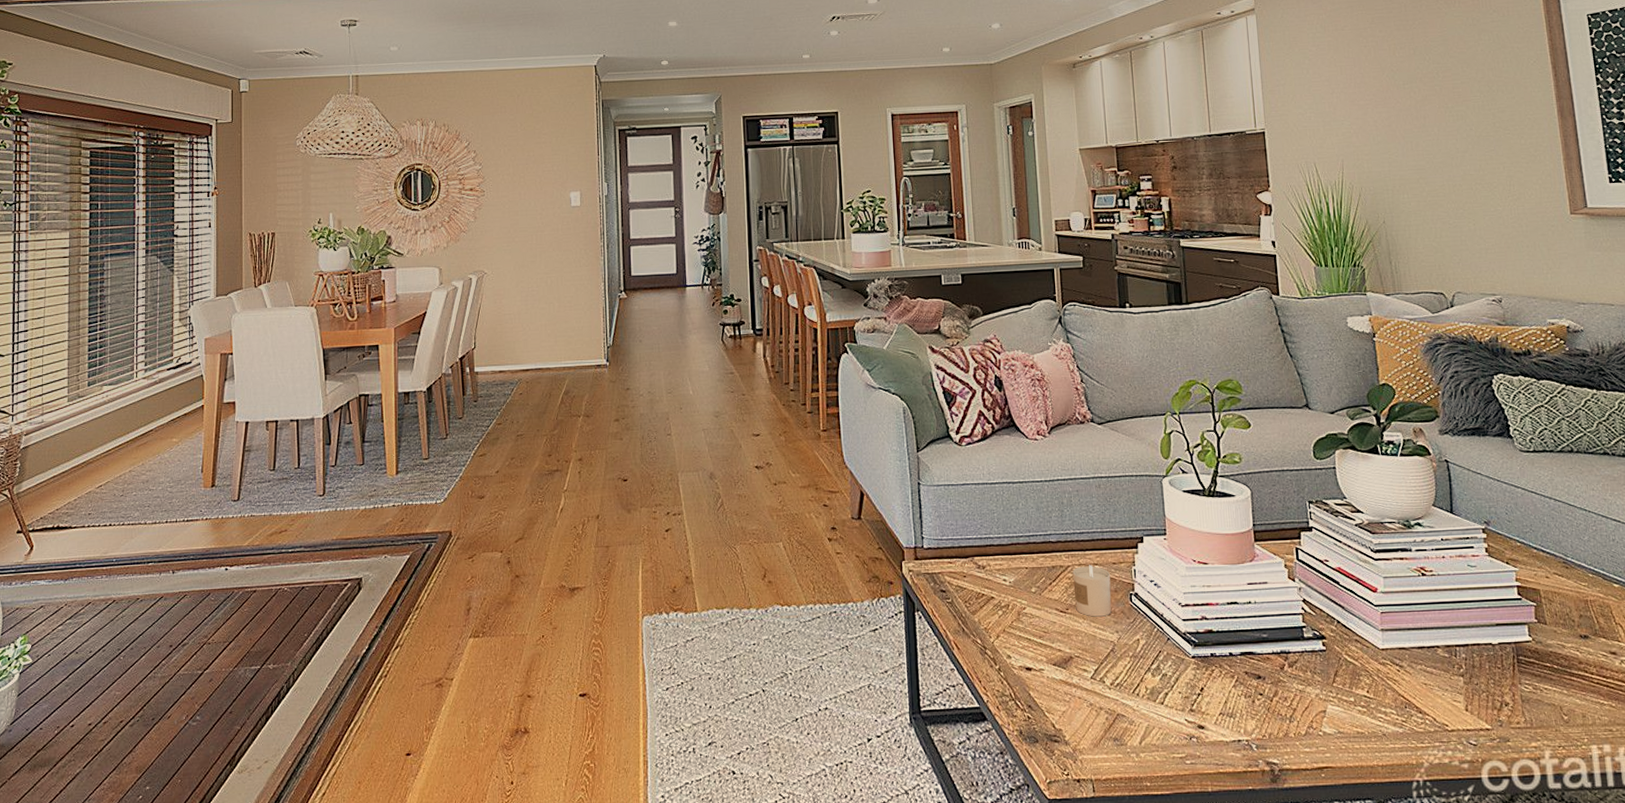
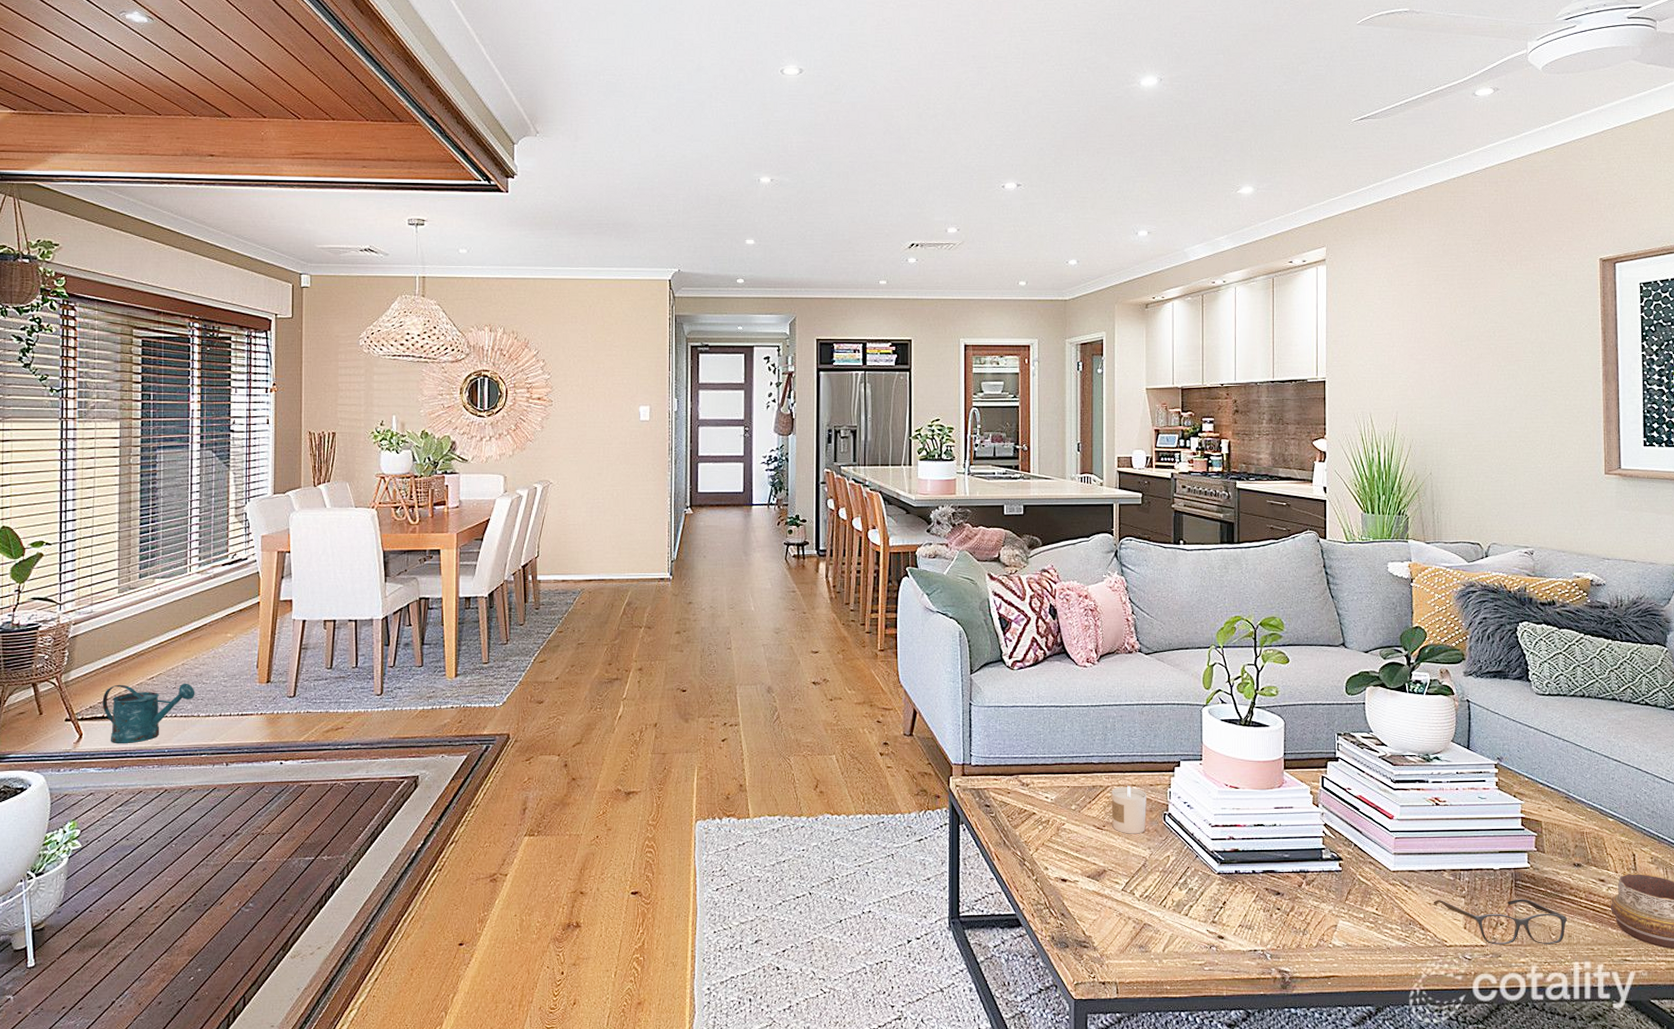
watering can: none [52,490,142,554] -> present [102,683,195,743]
eyeglasses: none [1428,676,1580,728] -> present [1433,899,1568,945]

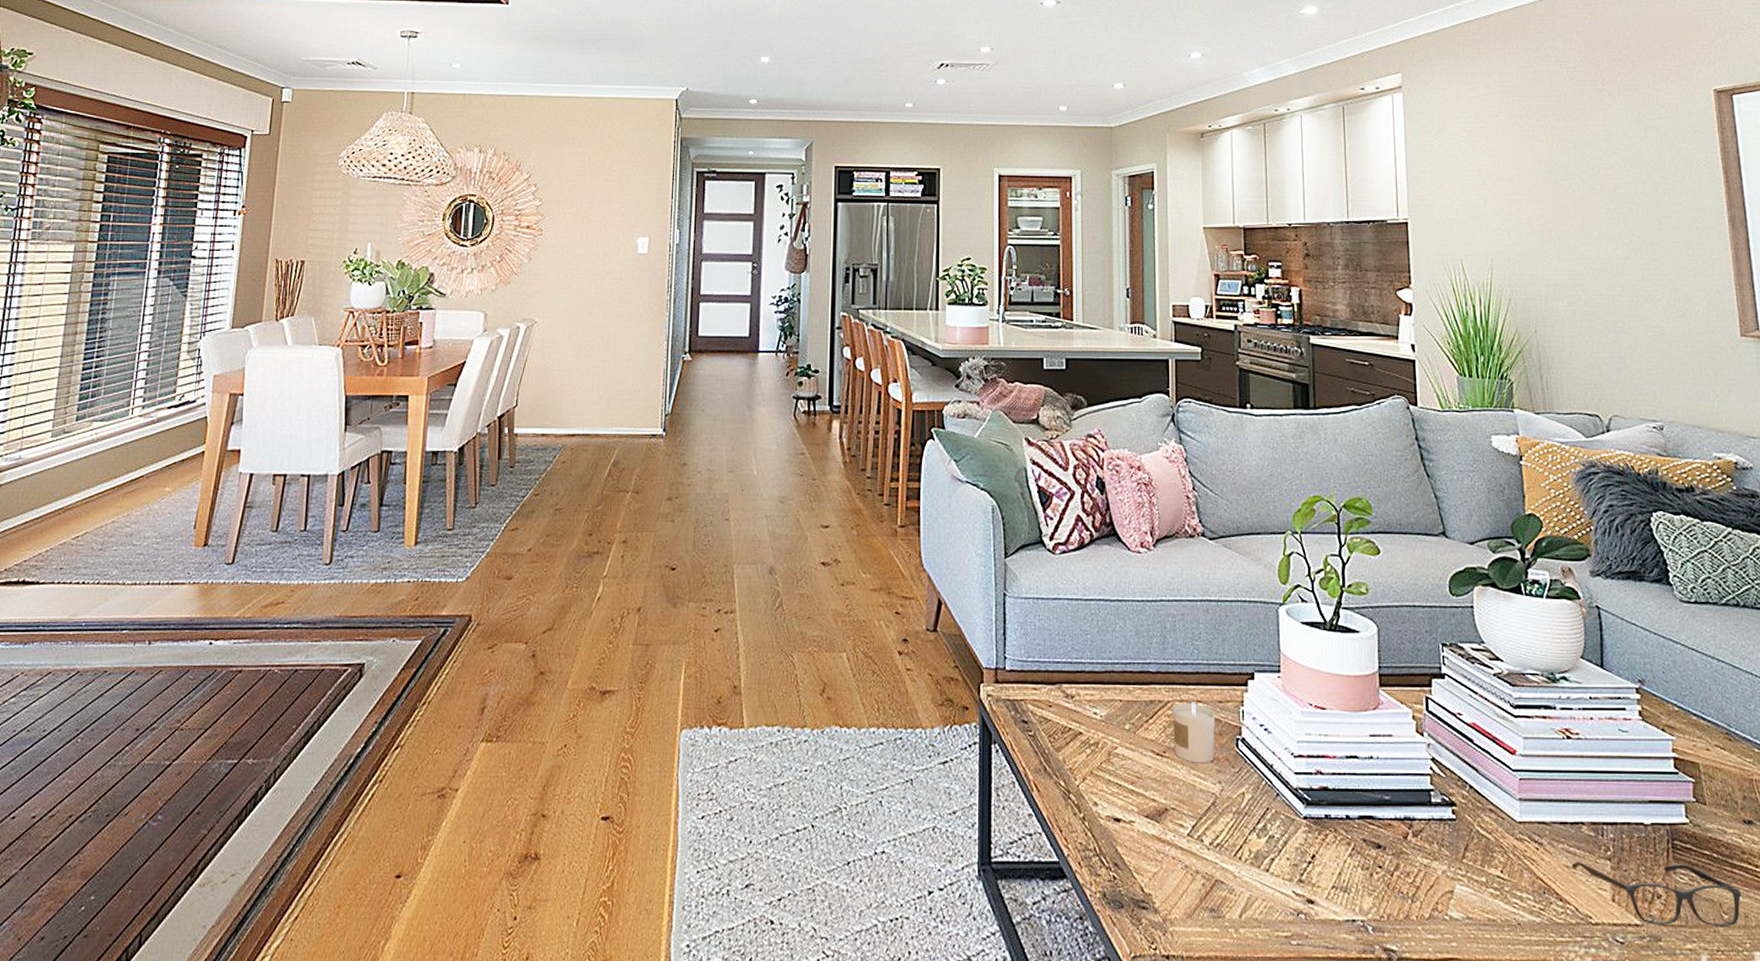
watering can: present [102,683,195,743] -> none [18,544,123,614]

